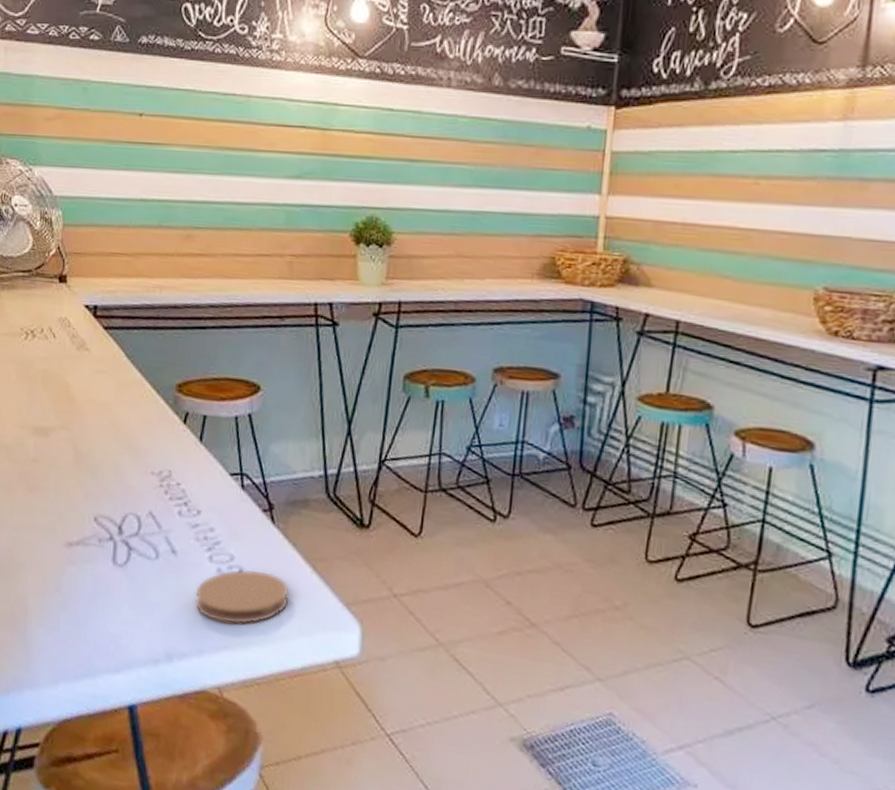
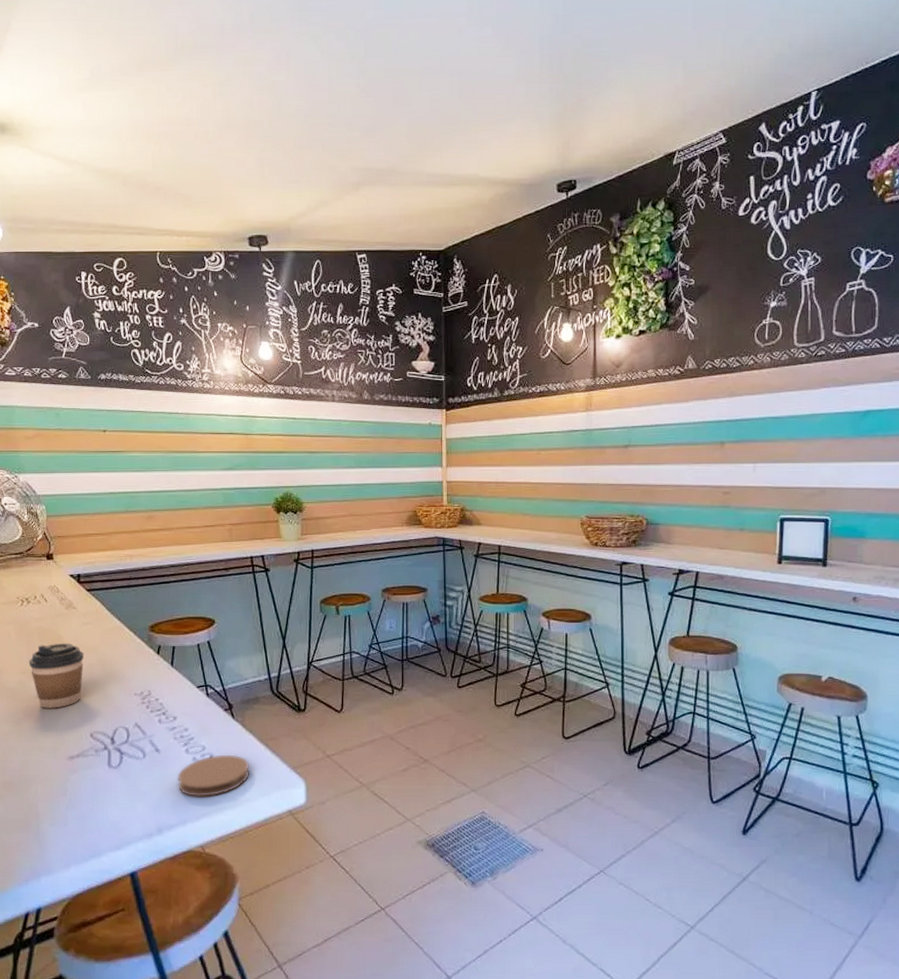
coffee cup: none [28,393,95,478] -> present [28,643,85,709]

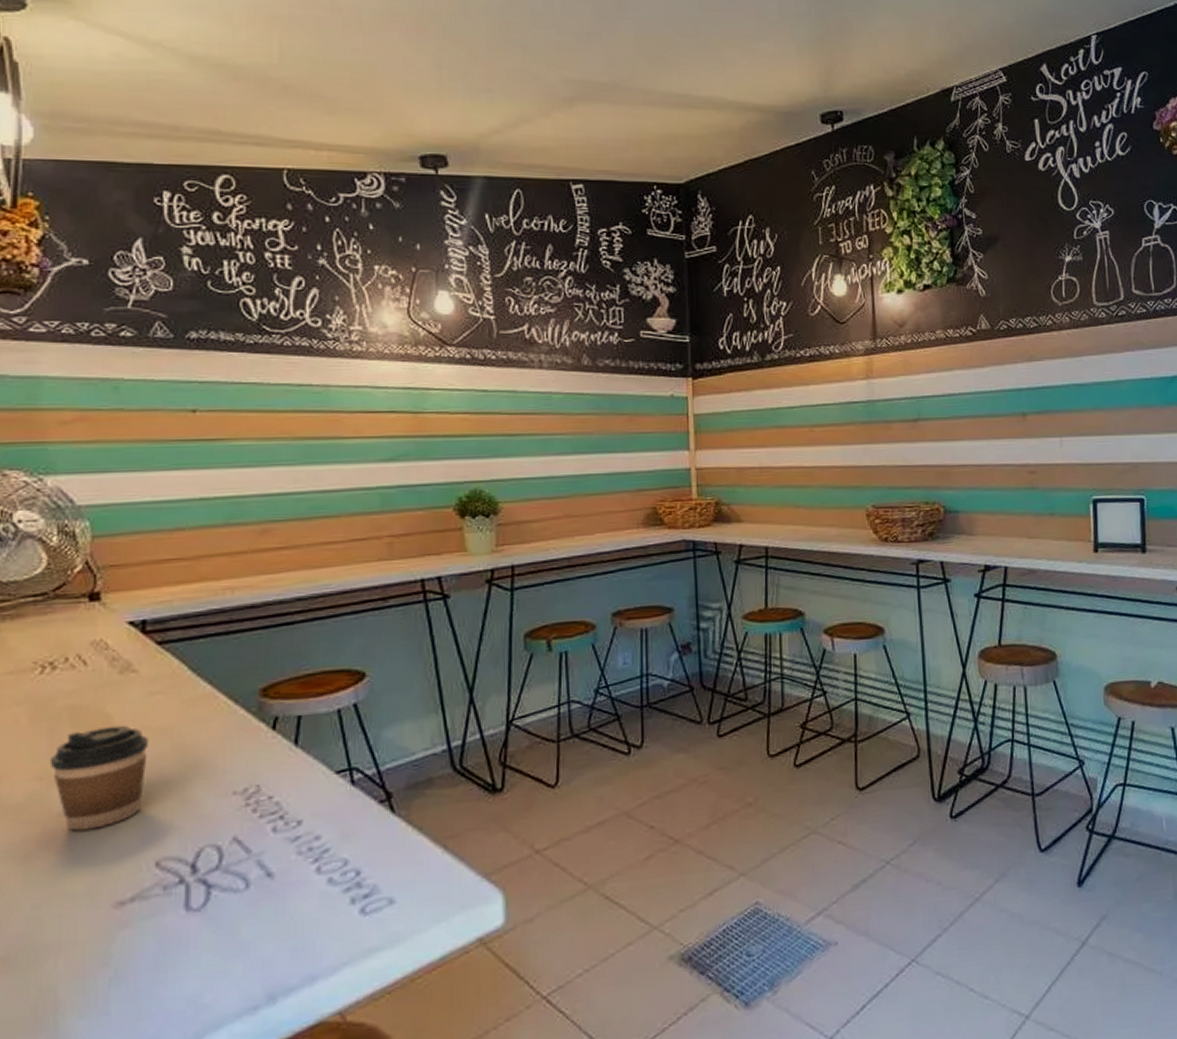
coaster: present [177,754,250,798] -> none [301,866,419,939]

